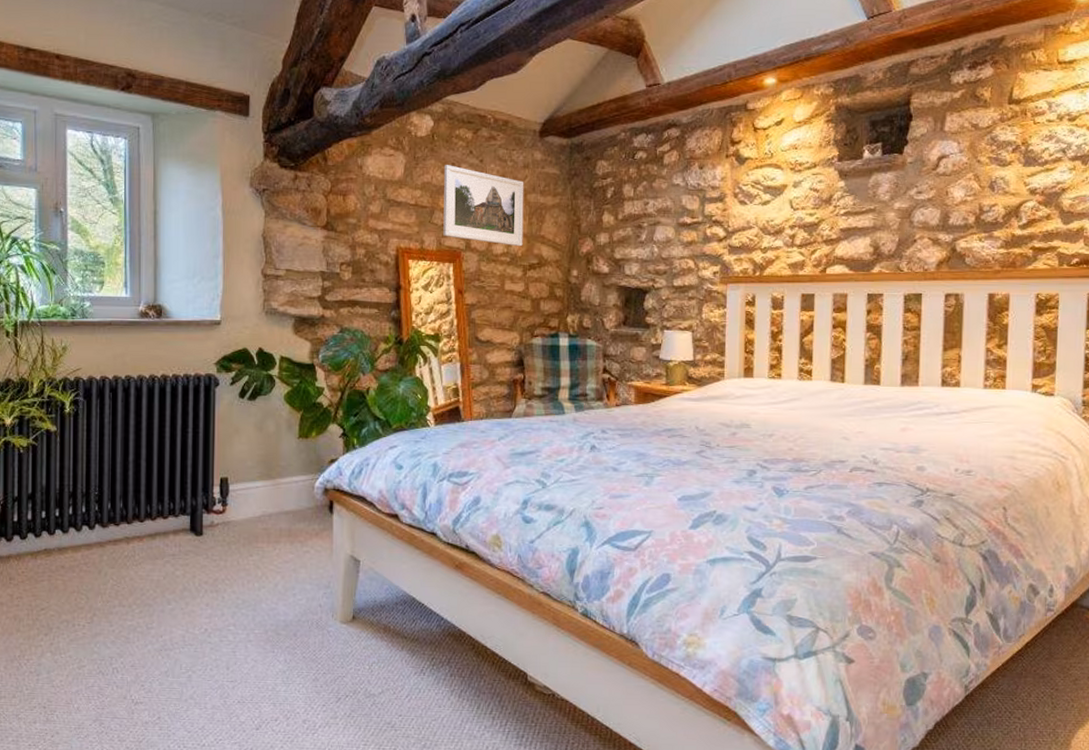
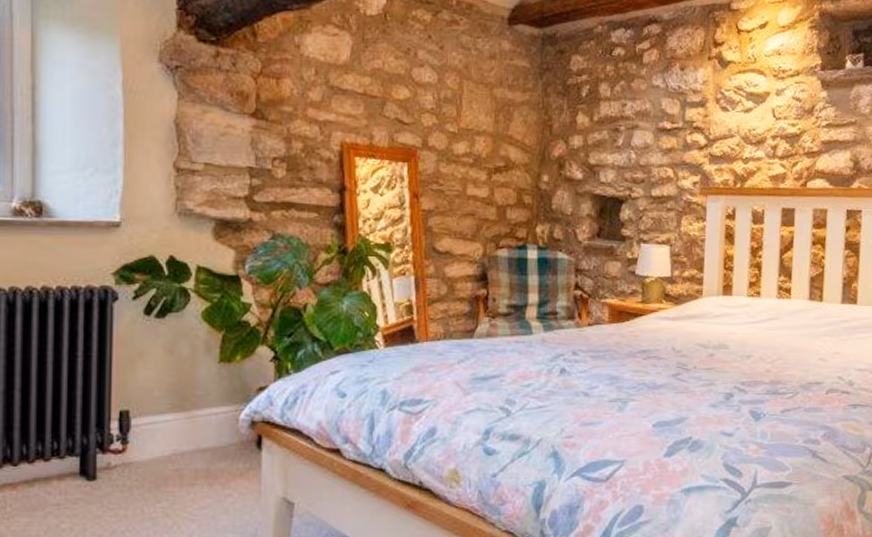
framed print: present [443,165,524,247] -> none [396,50,490,147]

